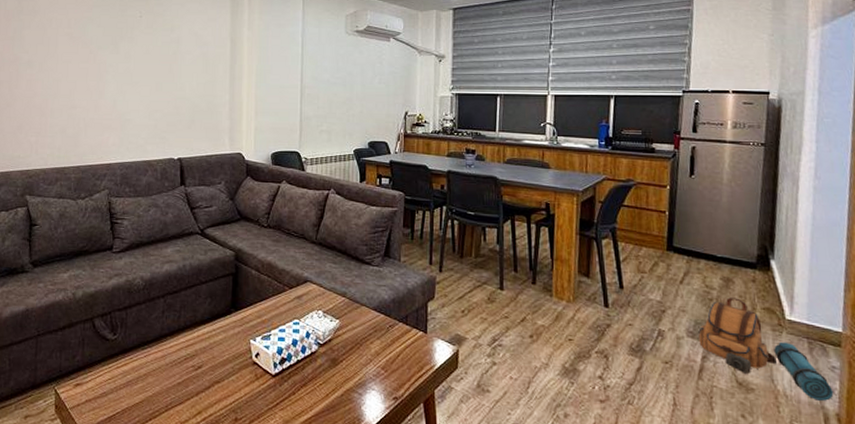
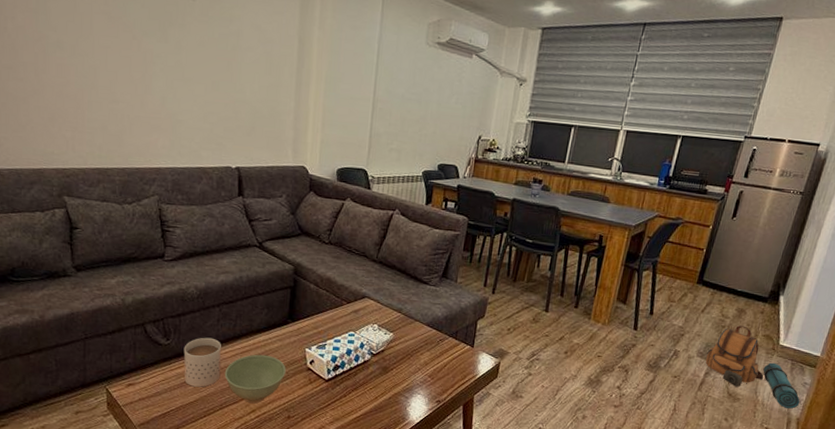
mug: none [129,330,167,386] -> present [183,337,222,387]
bowl: none [169,348,231,404] -> present [224,354,286,404]

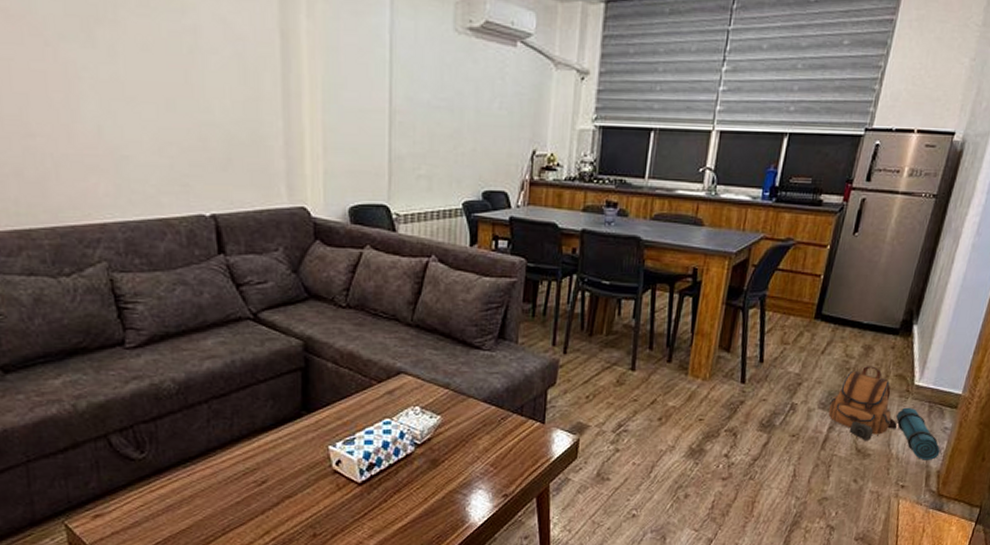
mug: present [183,337,222,387] -> none [165,444,219,510]
bowl: present [224,354,286,404] -> none [223,459,305,523]

